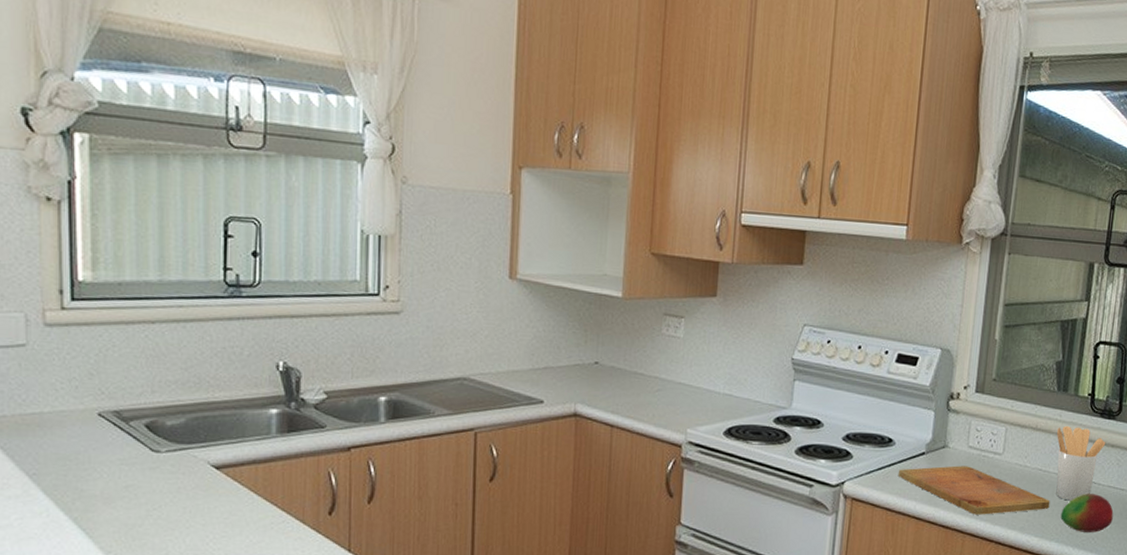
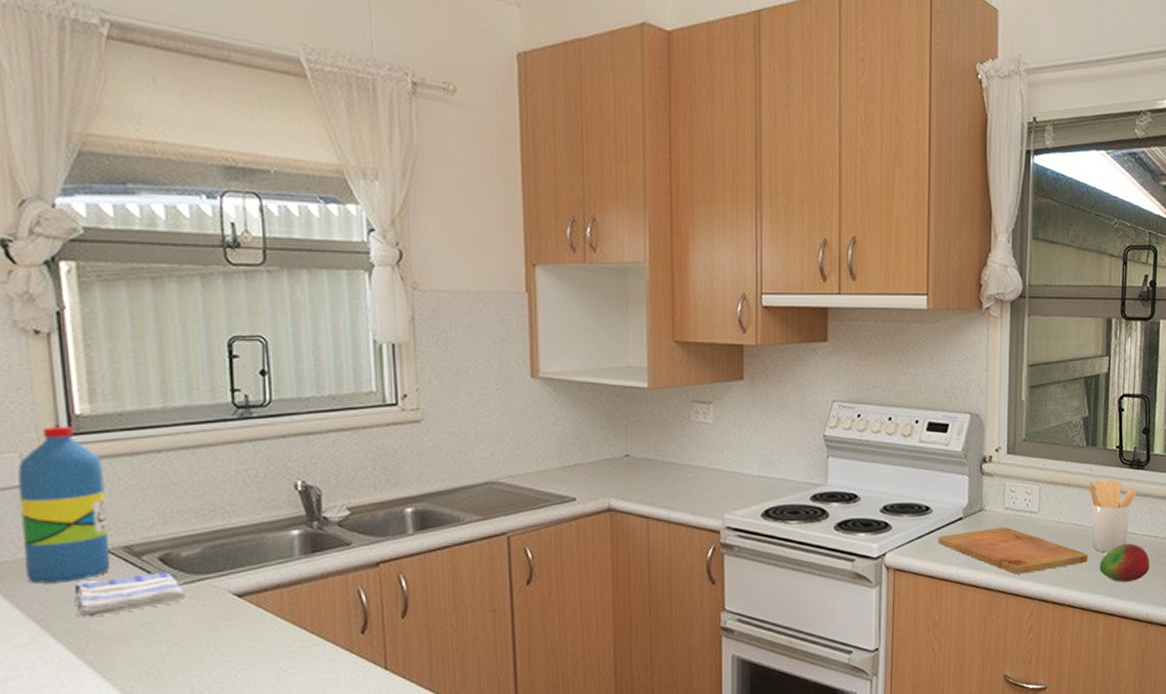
water bottle: none [22,290,101,441] -> present [18,427,111,584]
dish towel: none [65,438,167,477] -> present [74,572,185,618]

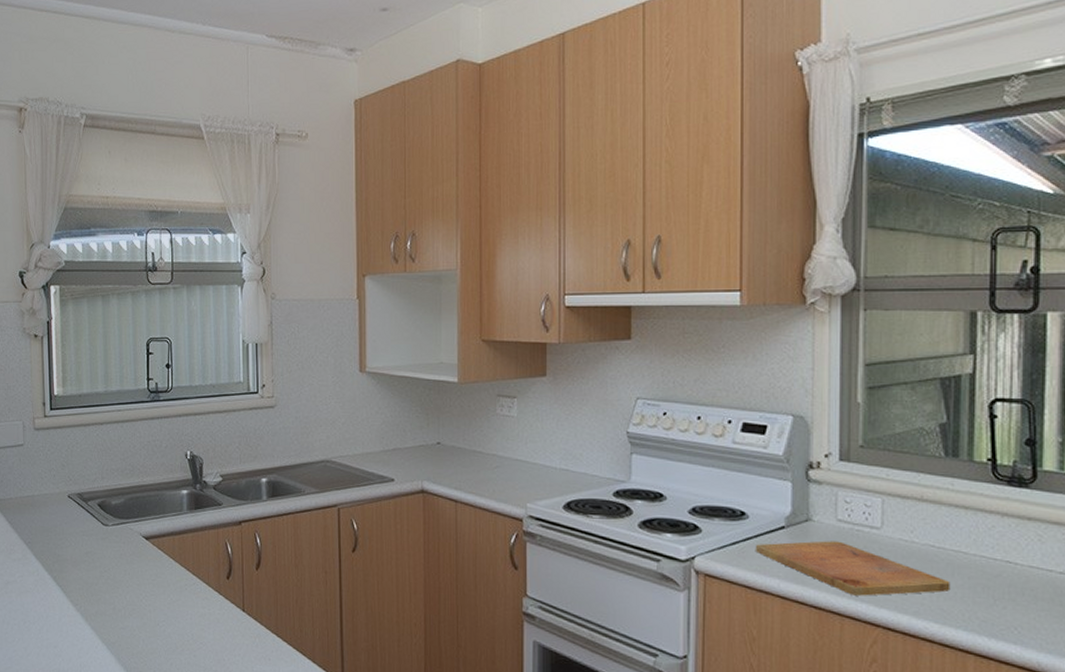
water bottle: present [18,427,111,584] -> none [21,404,70,517]
dish towel: present [74,572,185,618] -> none [48,515,113,545]
utensil holder: present [1089,479,1137,553] -> none [950,495,1019,583]
fruit: present [1099,543,1150,582] -> none [967,575,1041,621]

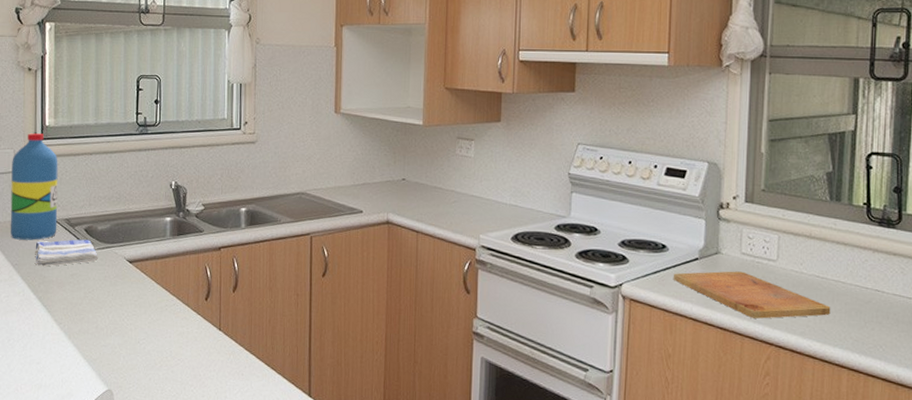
water bottle: none [21,404,70,517] -> present [10,133,58,240]
dish towel: none [48,515,113,545] -> present [35,239,98,267]

